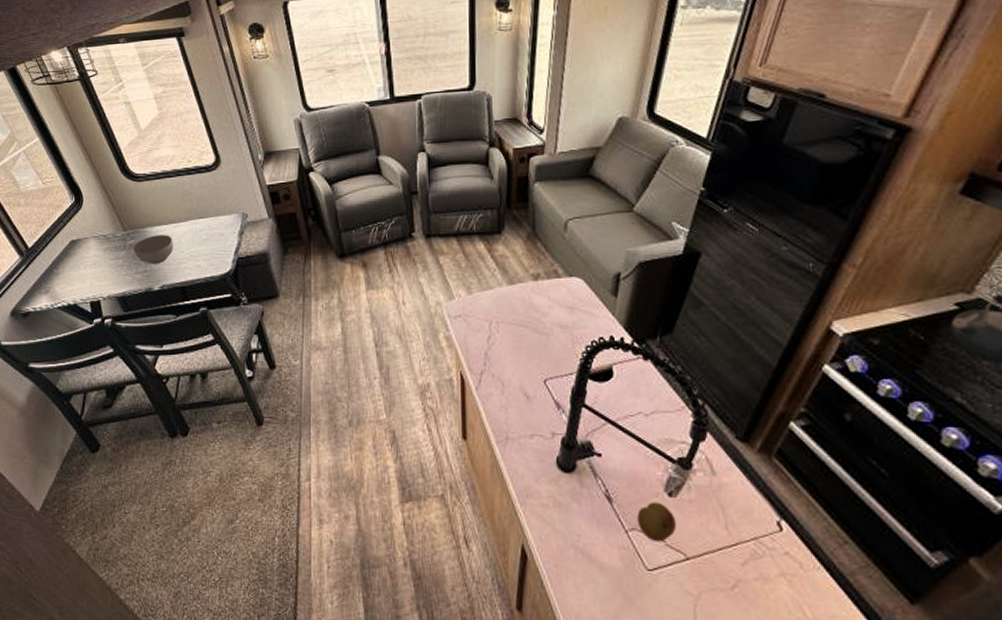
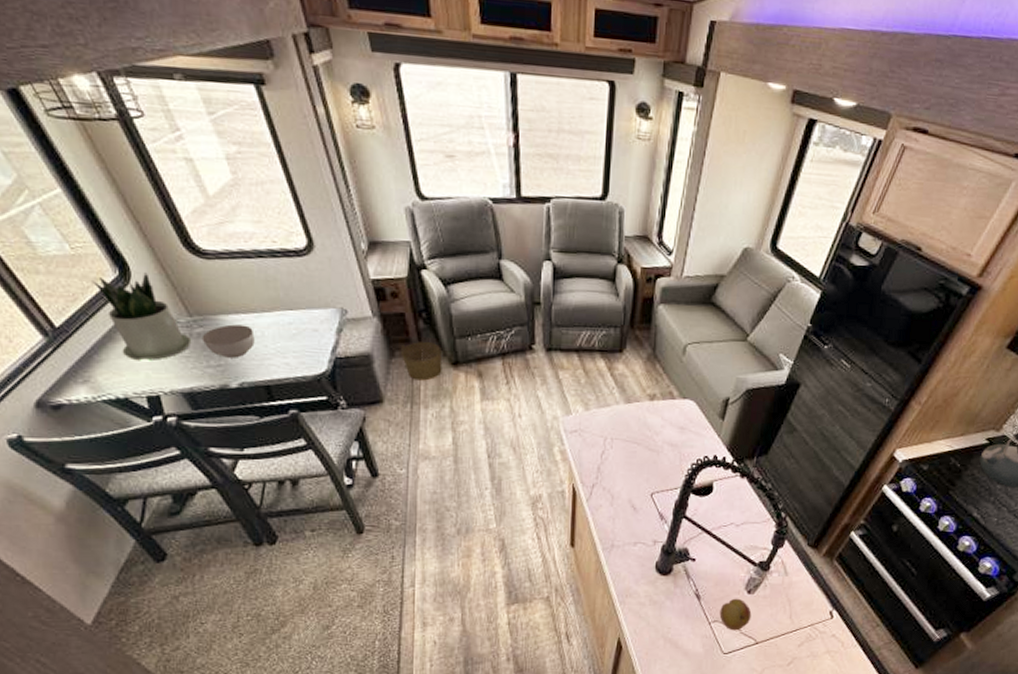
planter: none [55,197,125,272] -> present [92,272,192,361]
basket: none [292,238,330,274] -> present [400,342,442,381]

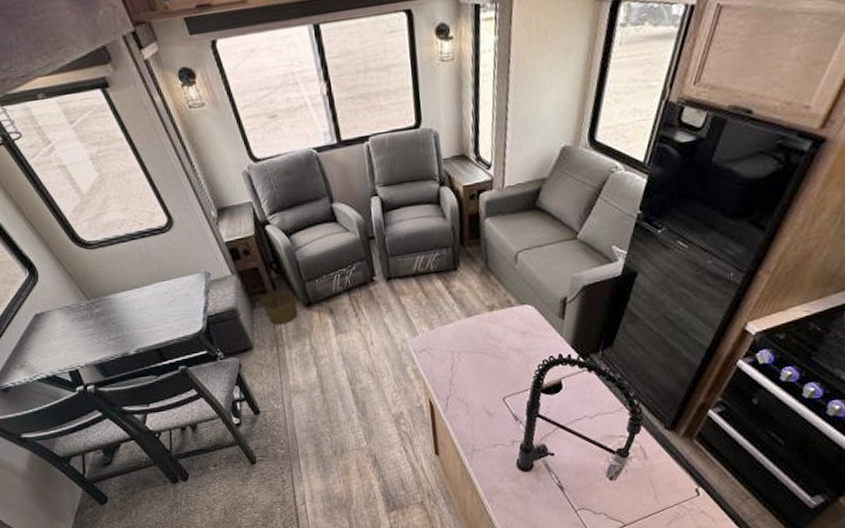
planter: present [92,272,192,361] -> none [10,269,94,344]
bowl: present [202,324,255,358] -> none [100,300,142,330]
fruit: present [719,598,752,631] -> none [584,485,616,516]

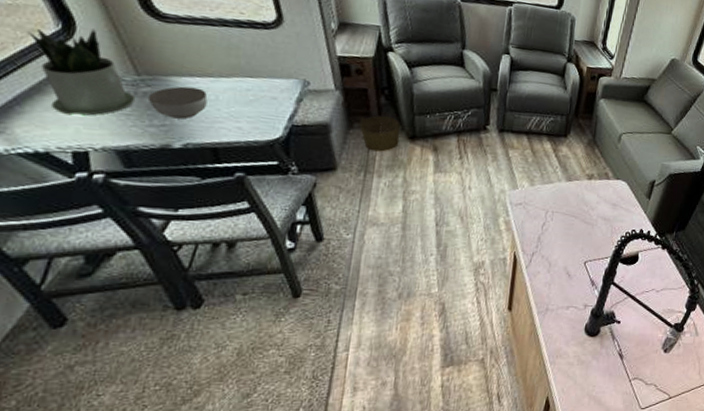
planter: none [10,269,94,344] -> present [27,29,136,116]
bowl: none [100,300,142,330] -> present [147,86,208,119]

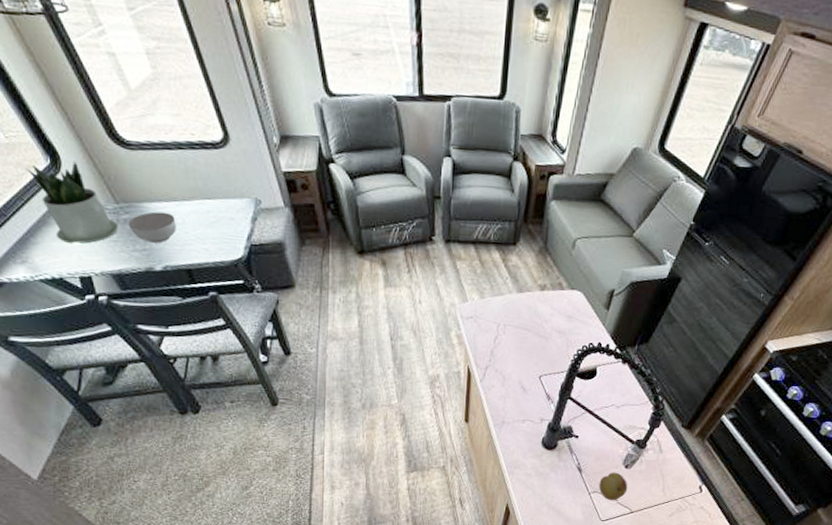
basket: present [359,116,400,152] -> none [310,231,349,268]
fruit: none [639,357,667,387] -> present [598,472,628,501]

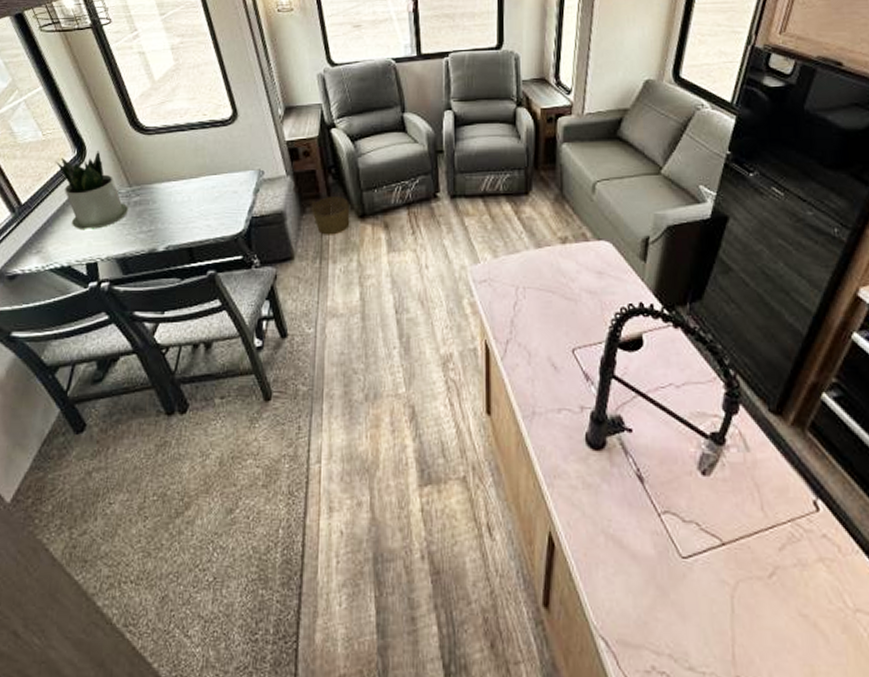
bowl: present [128,211,176,243] -> none [137,191,182,223]
basket: none [310,231,349,268] -> present [311,197,350,235]
fruit: present [598,472,628,501] -> none [670,481,711,526]

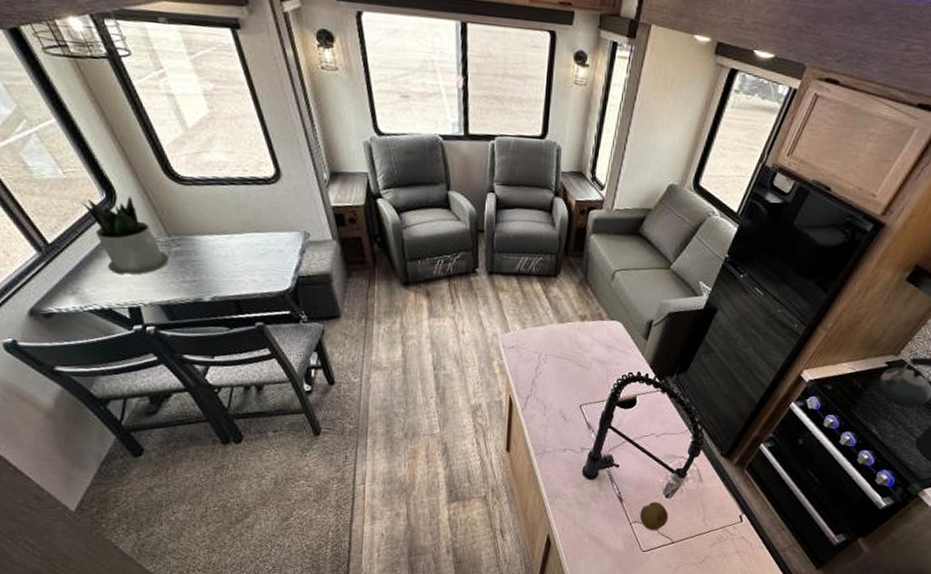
basket: present [311,197,350,235] -> none [356,263,394,299]
fruit: none [670,481,711,526] -> present [639,501,669,531]

